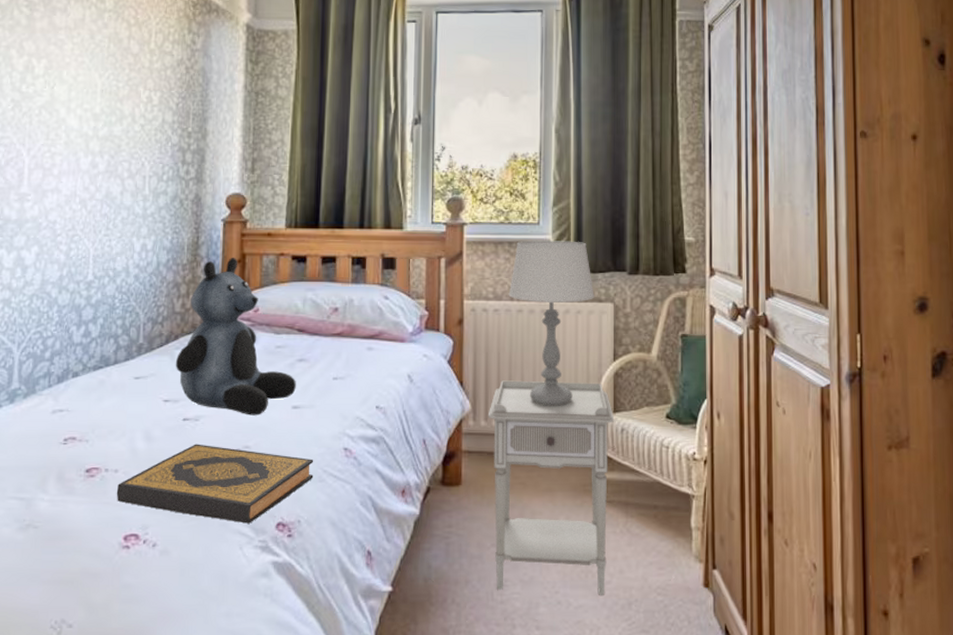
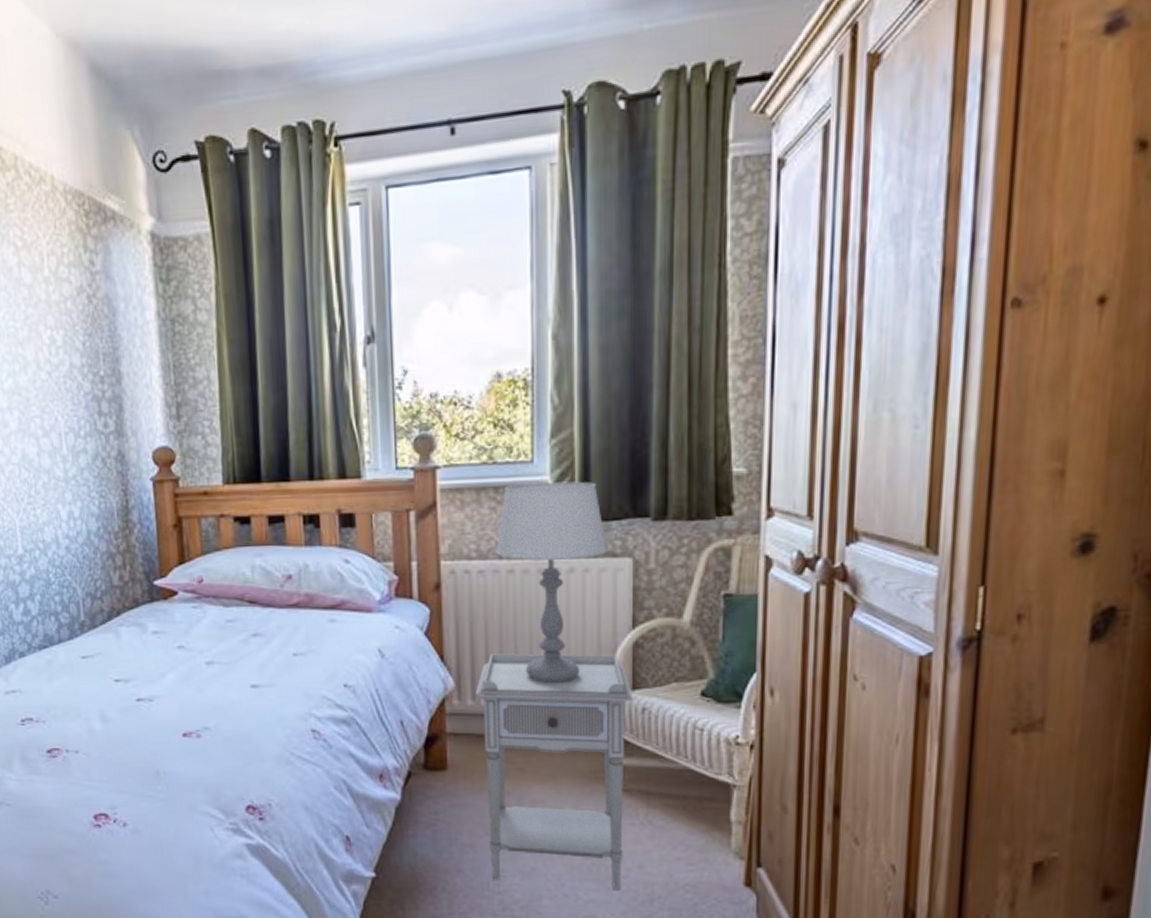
hardback book: present [116,444,314,524] -> none [80,725,281,806]
teddy bear: present [175,257,296,416] -> none [120,521,253,695]

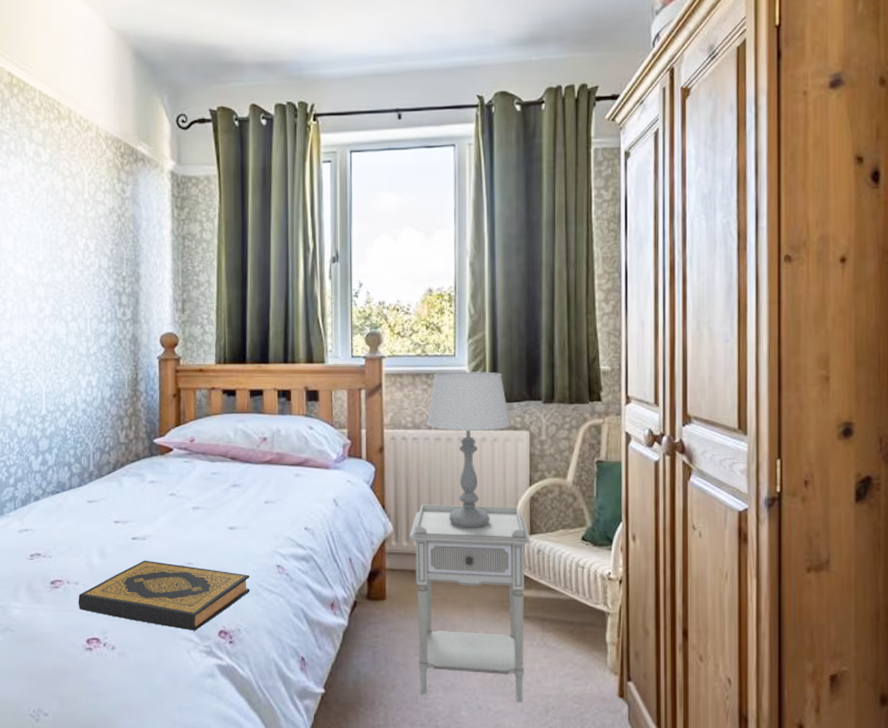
hardback book: none [80,725,281,806] -> present [78,560,250,631]

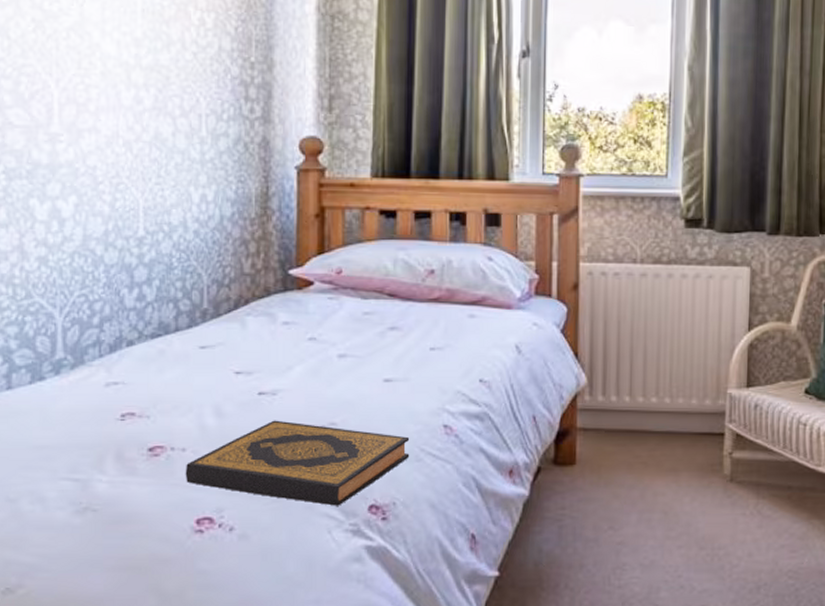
nightstand: present [409,504,531,702] -> none [605,352,748,579]
table lamp: present [426,371,510,528] -> none [631,195,729,380]

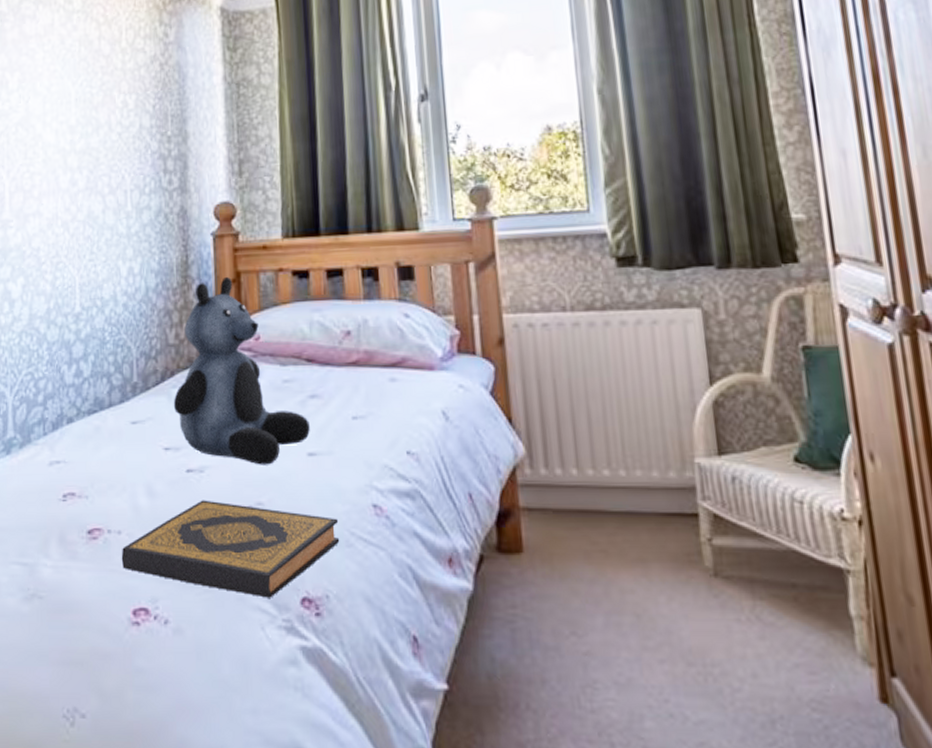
teddy bear: none [246,210,387,389] -> present [173,276,310,465]

